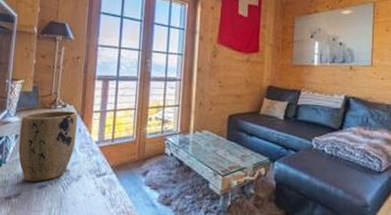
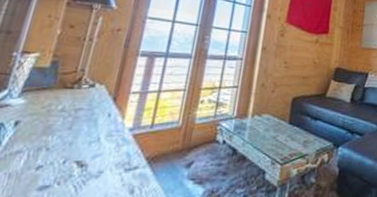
plant pot: present [18,110,78,182] -> none [15,91,109,182]

